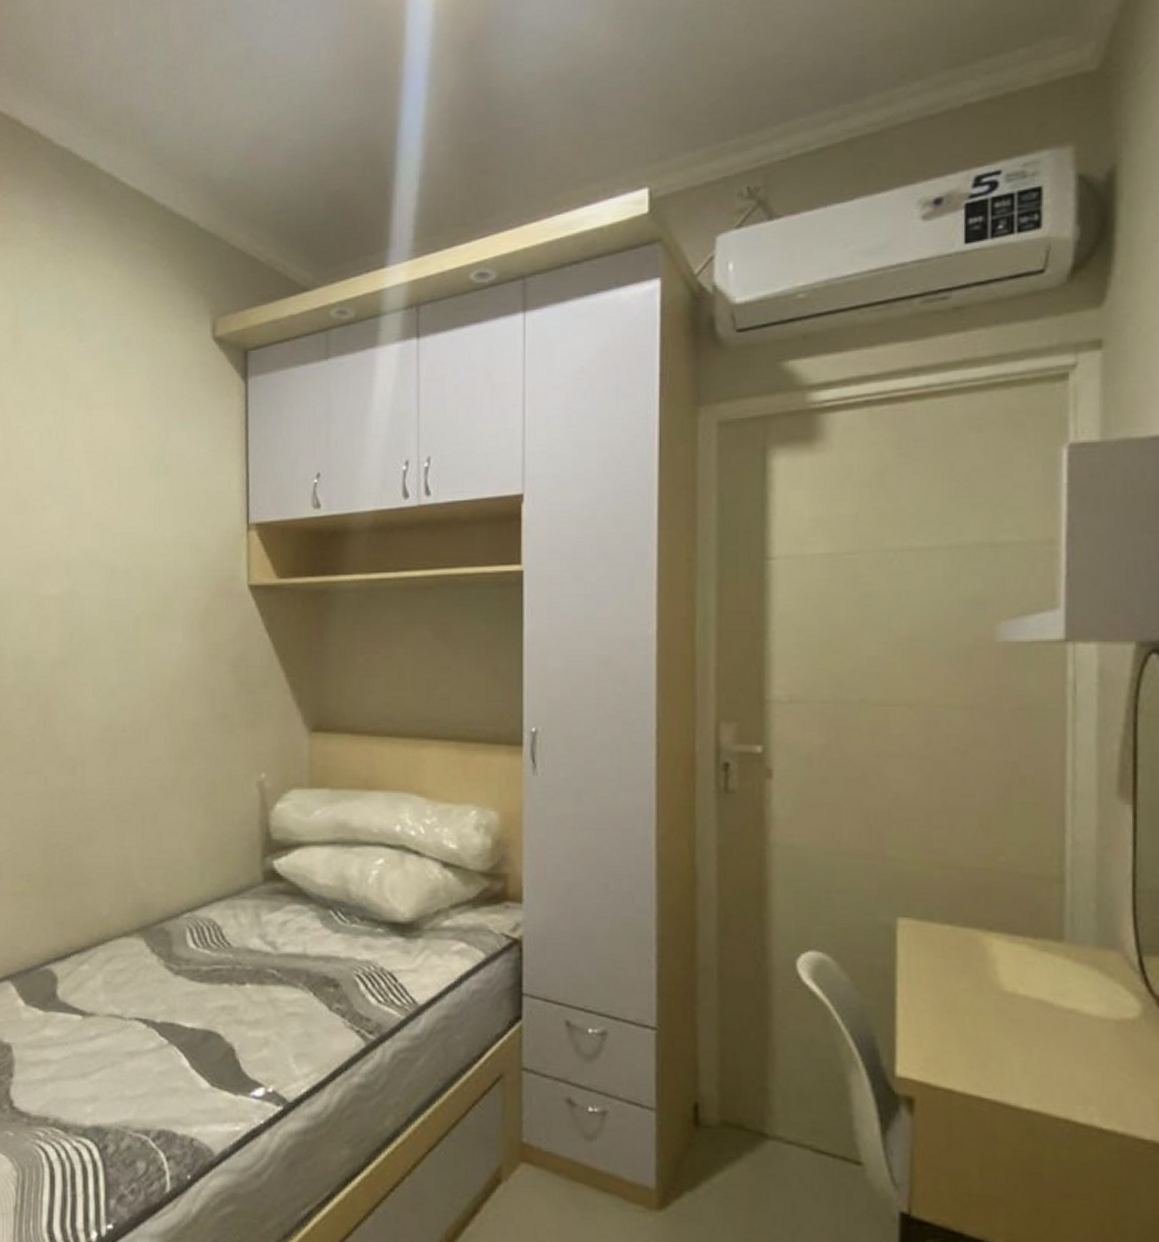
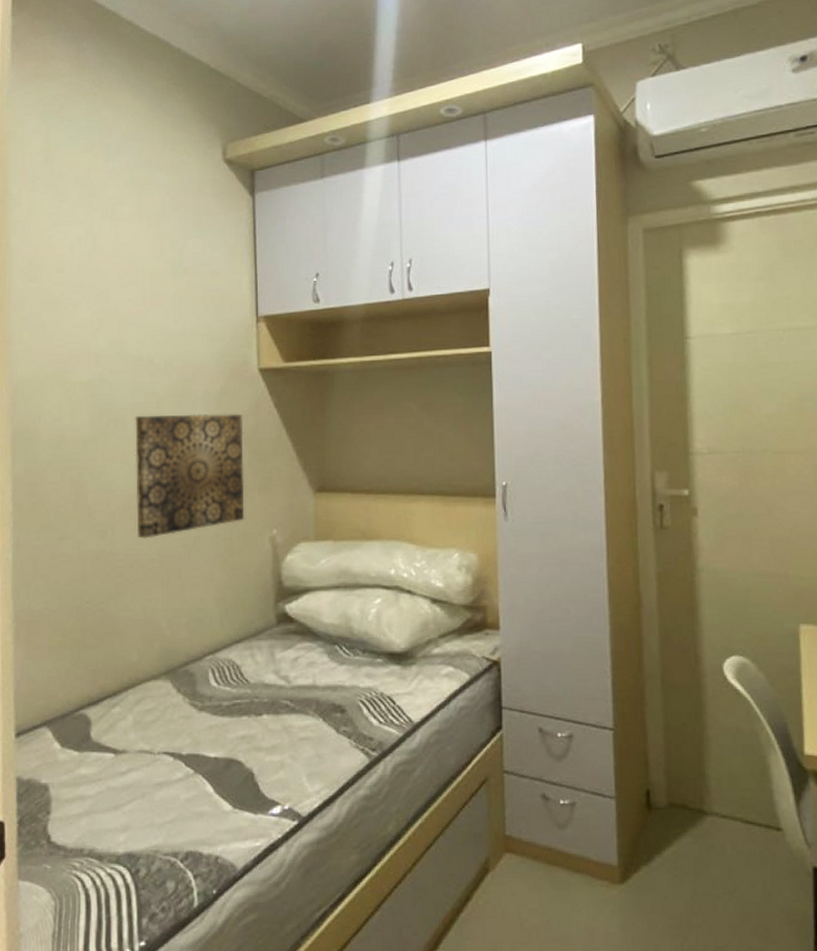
wall art: none [108,636,230,777] -> present [134,413,245,539]

